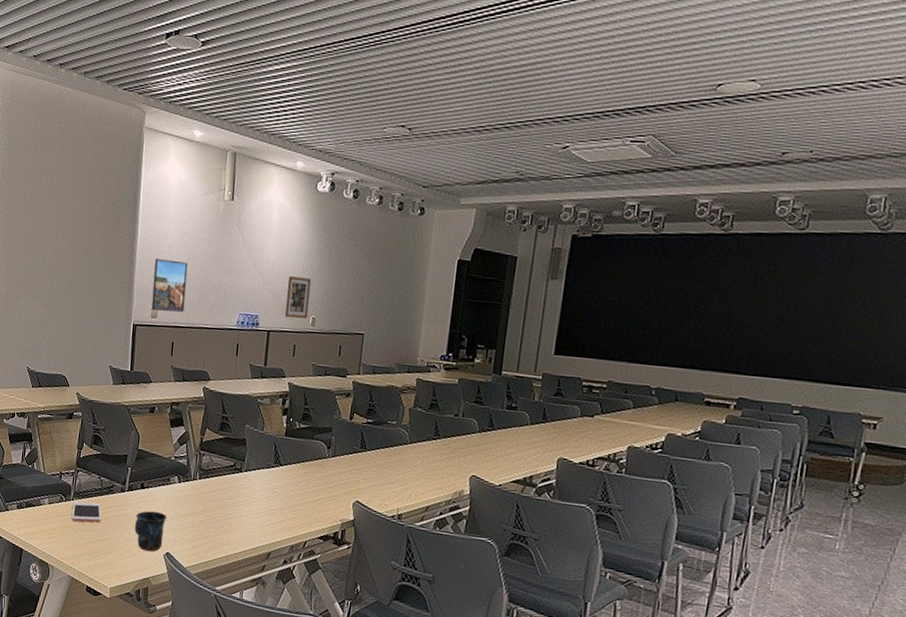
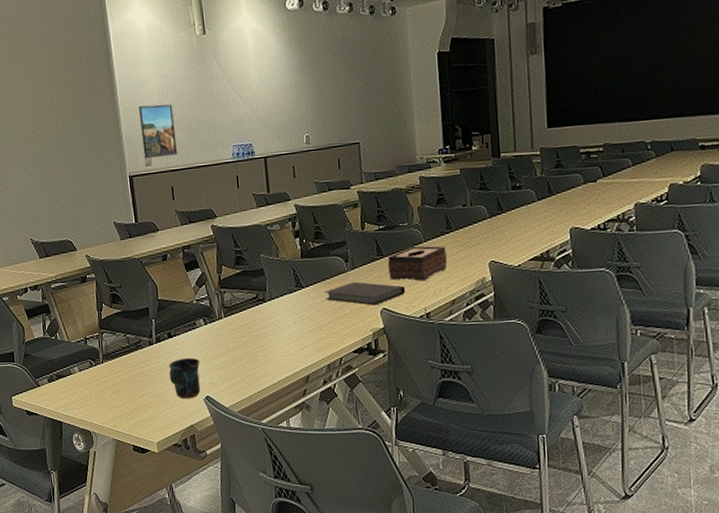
cell phone: present [72,502,102,523] -> none [103,361,135,384]
wall art: present [285,275,312,319] -> none [274,97,301,141]
notebook: none [301,469,382,497] -> present [324,281,406,306]
tissue box: none [367,445,430,482] -> present [387,246,448,281]

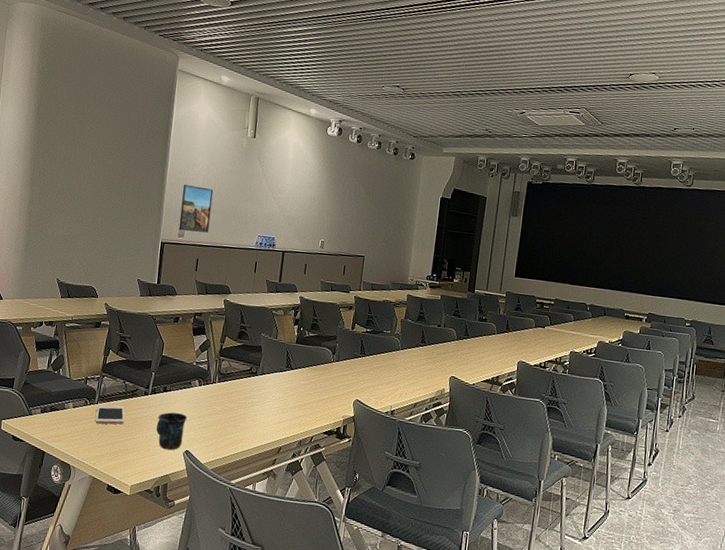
cell phone: none [103,361,135,384] -> present [95,405,125,425]
notebook: present [324,281,406,306] -> none [309,372,378,396]
tissue box: present [387,246,448,281] -> none [366,351,418,383]

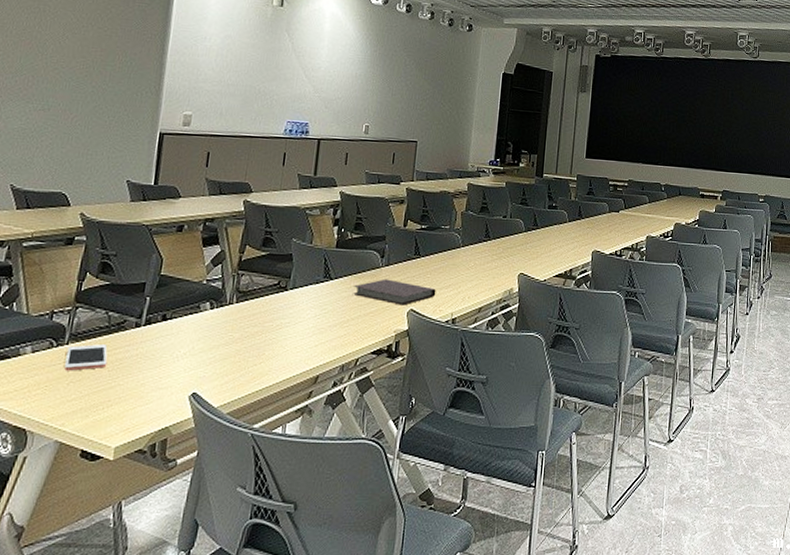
mug: present [156,412,188,451] -> none [151,346,195,395]
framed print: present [178,185,214,233] -> none [183,62,230,120]
notebook: none [309,372,378,396] -> present [353,279,436,306]

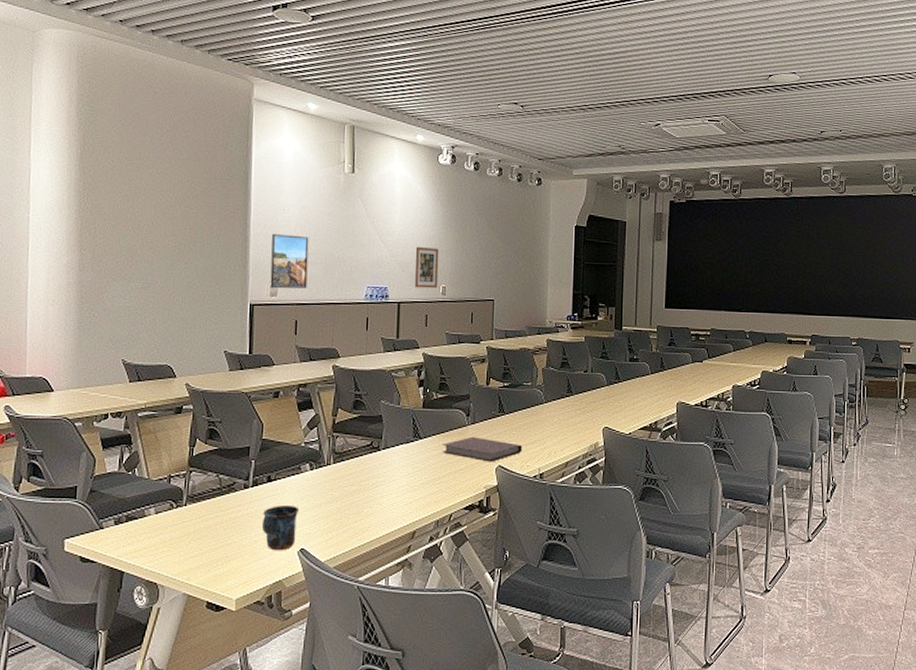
cell phone: present [64,344,108,371] -> none [185,505,222,530]
mug: none [151,346,195,395] -> present [261,506,300,551]
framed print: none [183,62,230,120] -> present [270,234,309,289]
wall art: none [337,83,365,127] -> present [415,246,439,289]

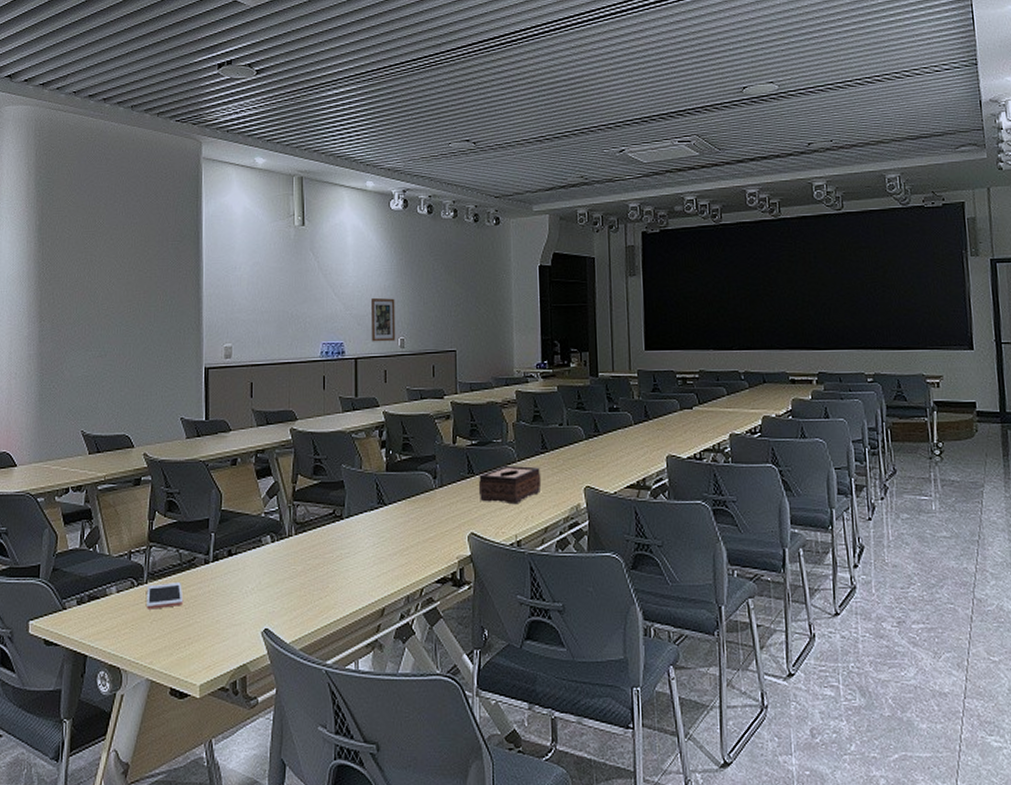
cell phone: none [185,505,222,530] -> present [147,582,184,610]
mug: present [261,506,300,551] -> none [223,582,262,632]
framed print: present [270,234,309,289] -> none [224,293,262,351]
notebook: present [441,436,523,462] -> none [408,501,496,529]
tissue box: none [507,406,565,442] -> present [478,465,542,505]

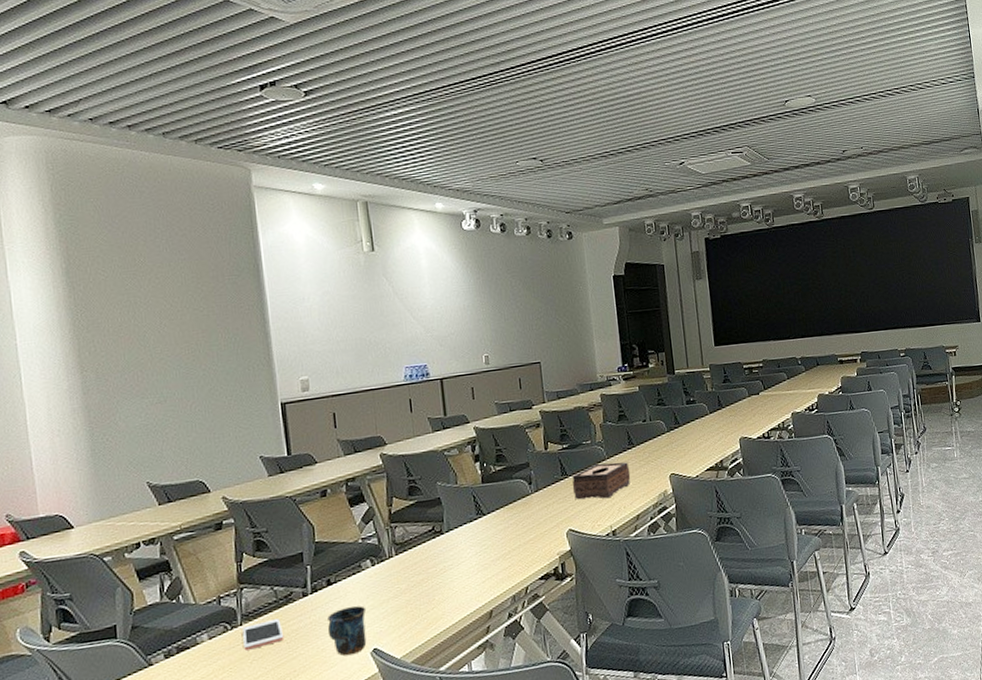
mug: none [223,582,262,632] -> present [327,606,367,657]
wall art: present [370,297,396,342] -> none [450,317,480,361]

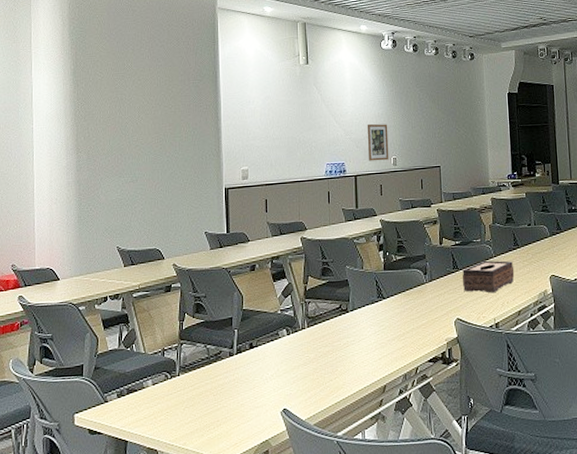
cell phone: present [242,619,284,651] -> none [179,373,212,398]
mug: present [327,606,367,657] -> none [247,369,280,413]
wall art: none [450,317,480,361] -> present [367,123,389,161]

